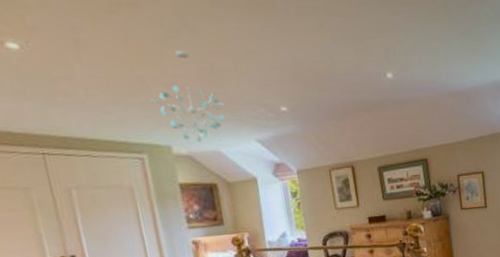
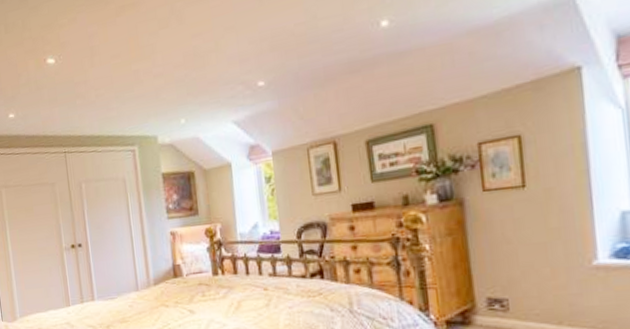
ceiling light fixture: present [149,51,226,143] -> none [142,39,205,130]

